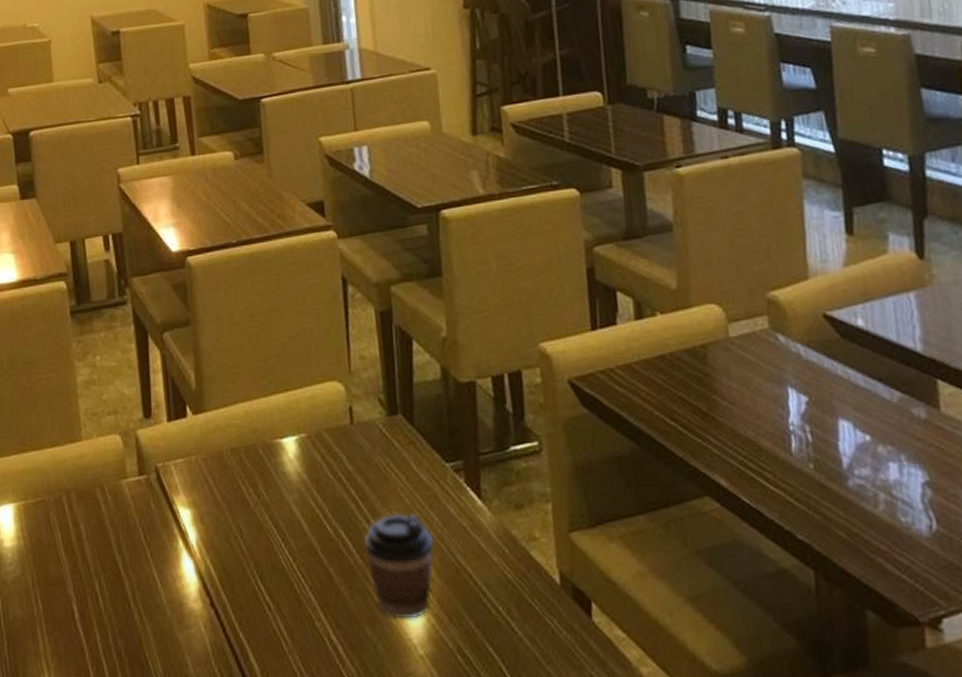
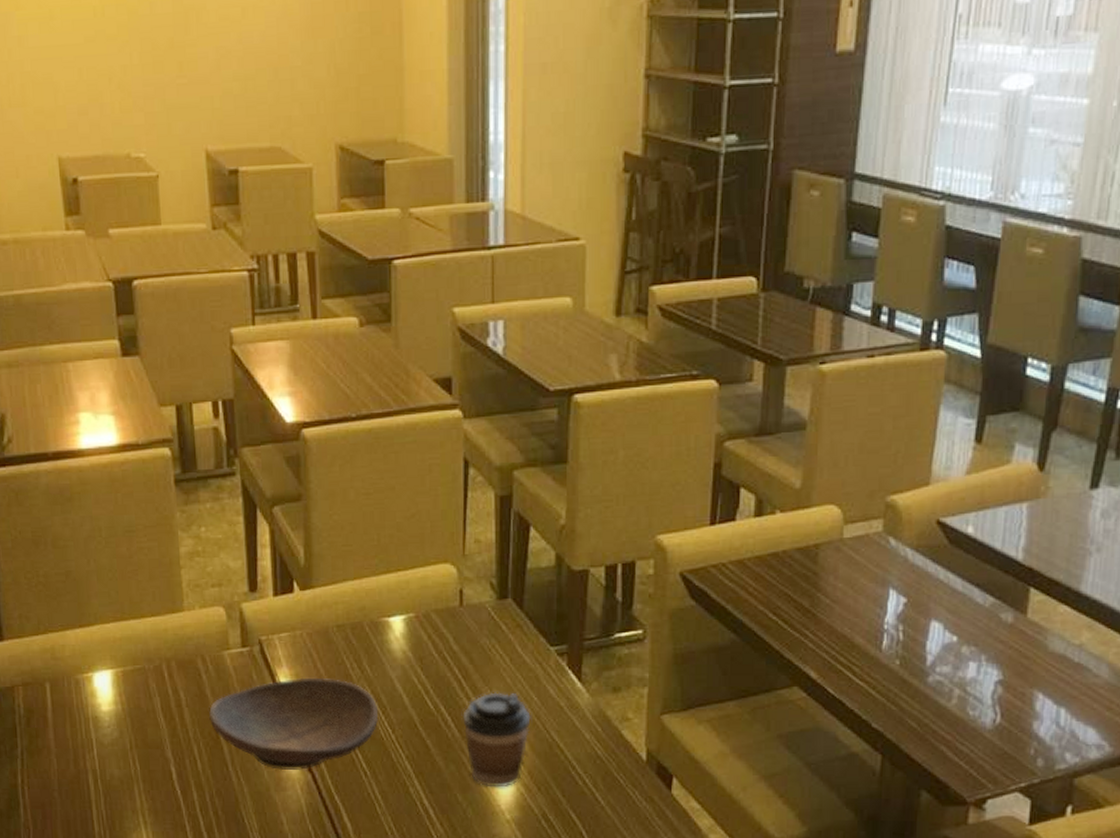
decorative bowl: none [109,504,278,607] -> present [209,677,379,771]

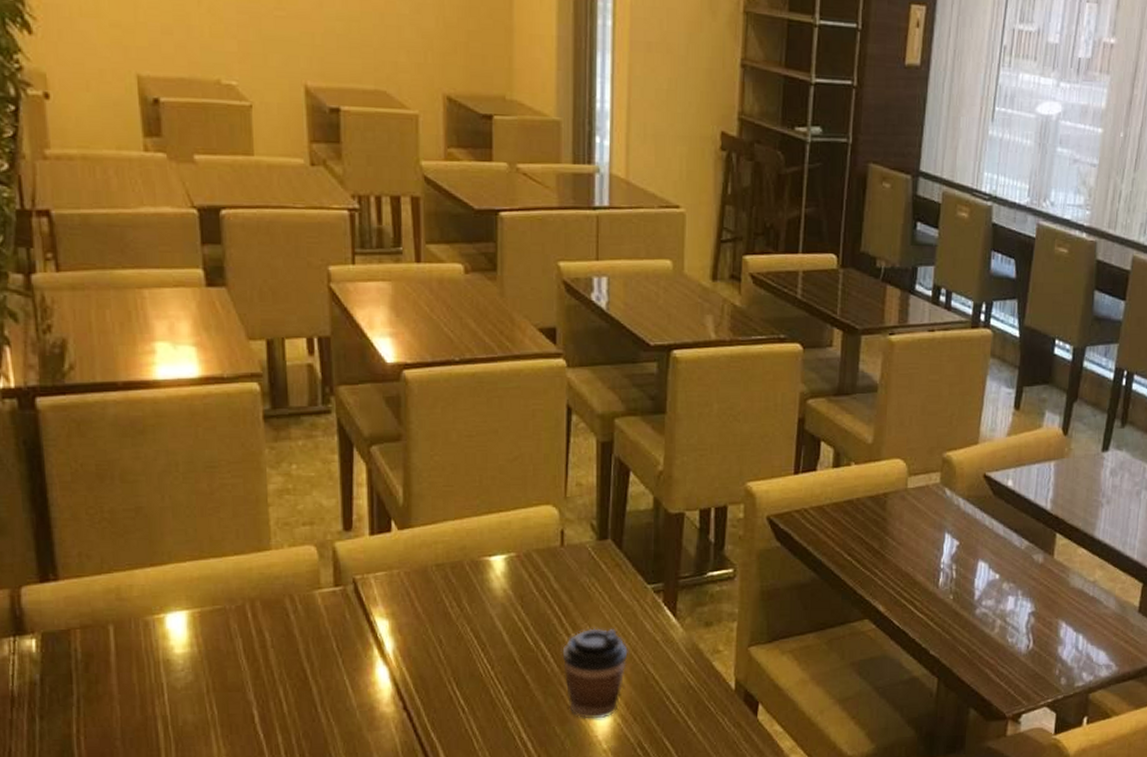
decorative bowl: present [209,677,379,771] -> none [297,616,478,710]

